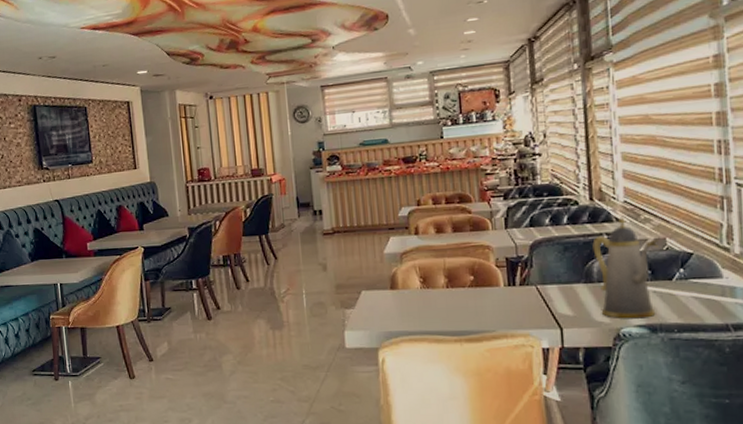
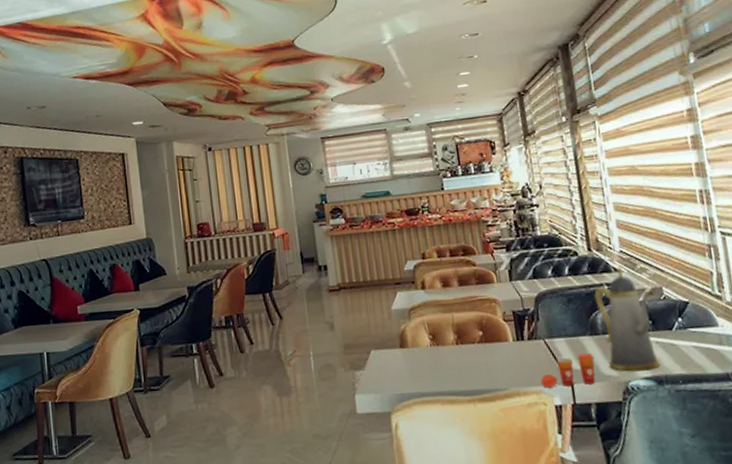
beverage cup: none [529,299,587,331] -> present [540,352,596,388]

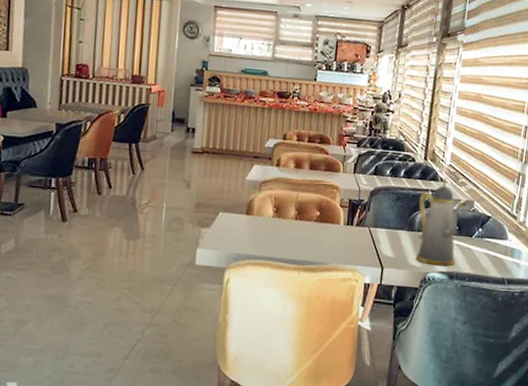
beverage cup: present [540,352,596,388] -> none [357,244,406,271]

